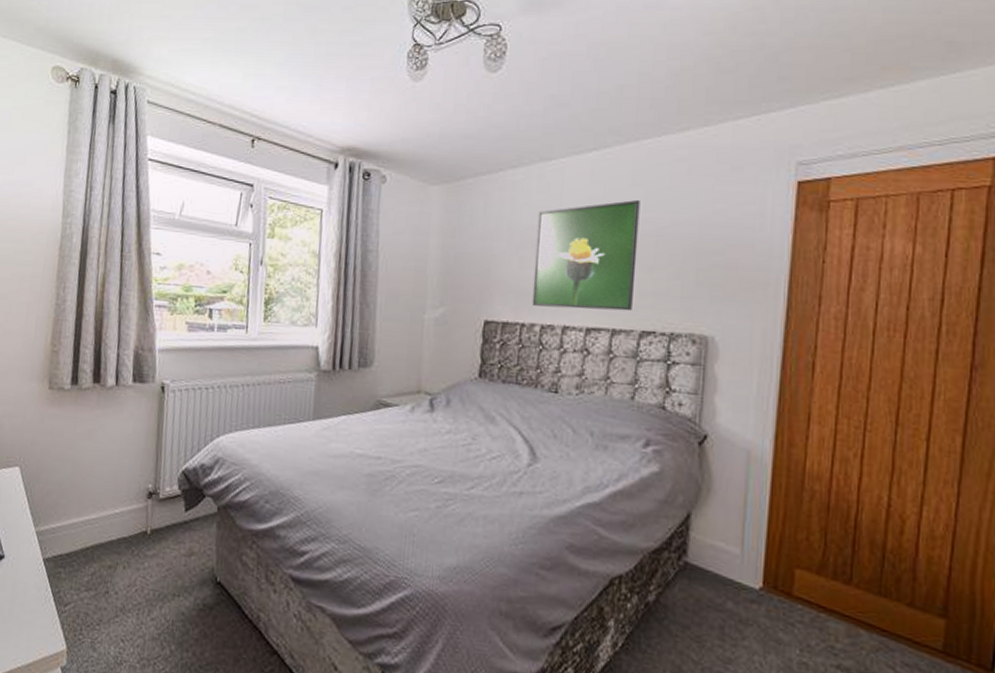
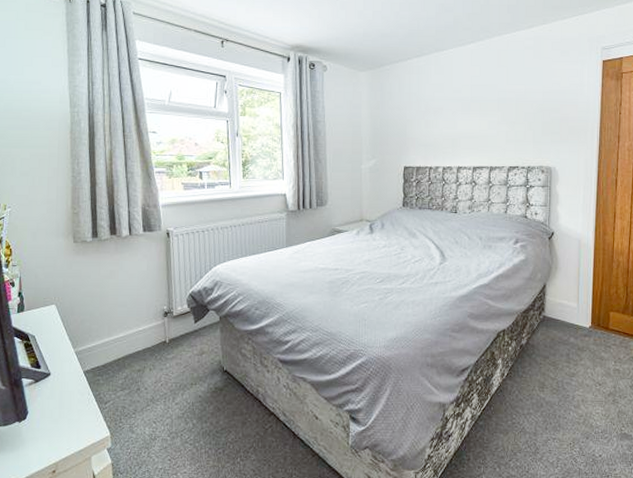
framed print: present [531,200,640,311] -> none [436,77,504,154]

